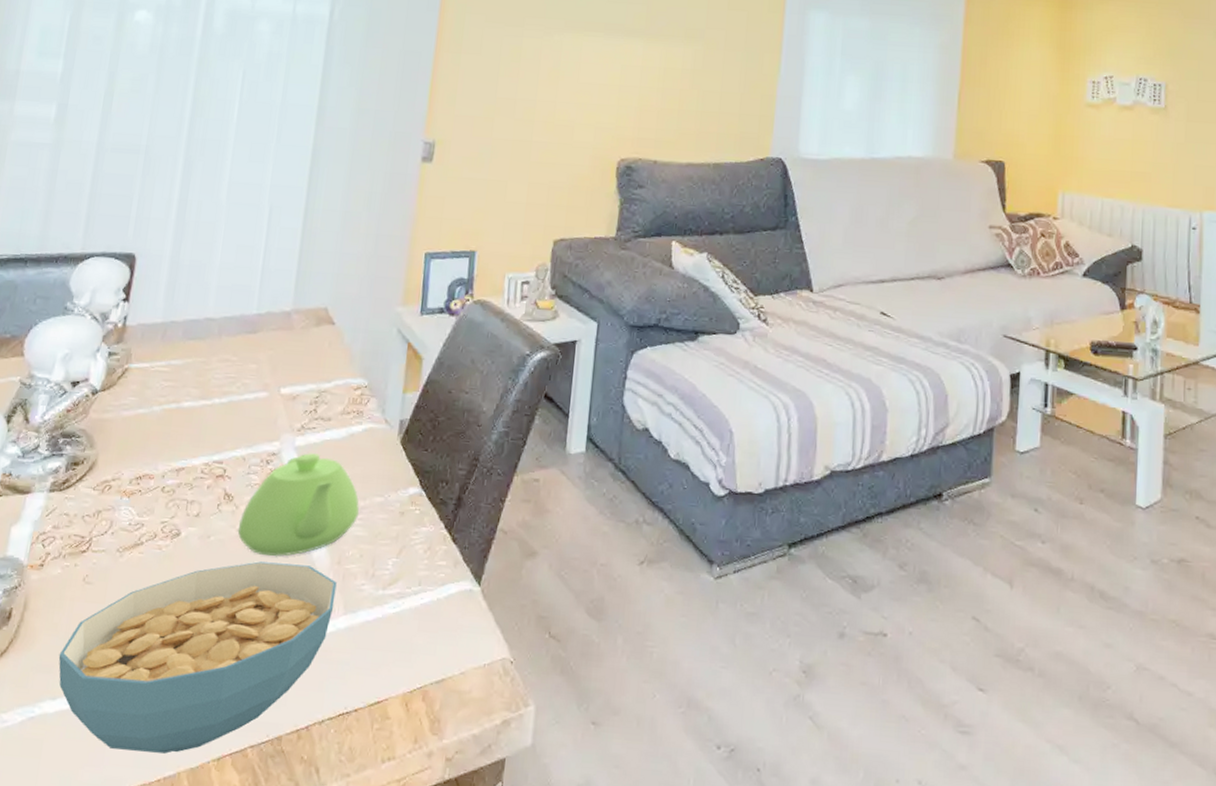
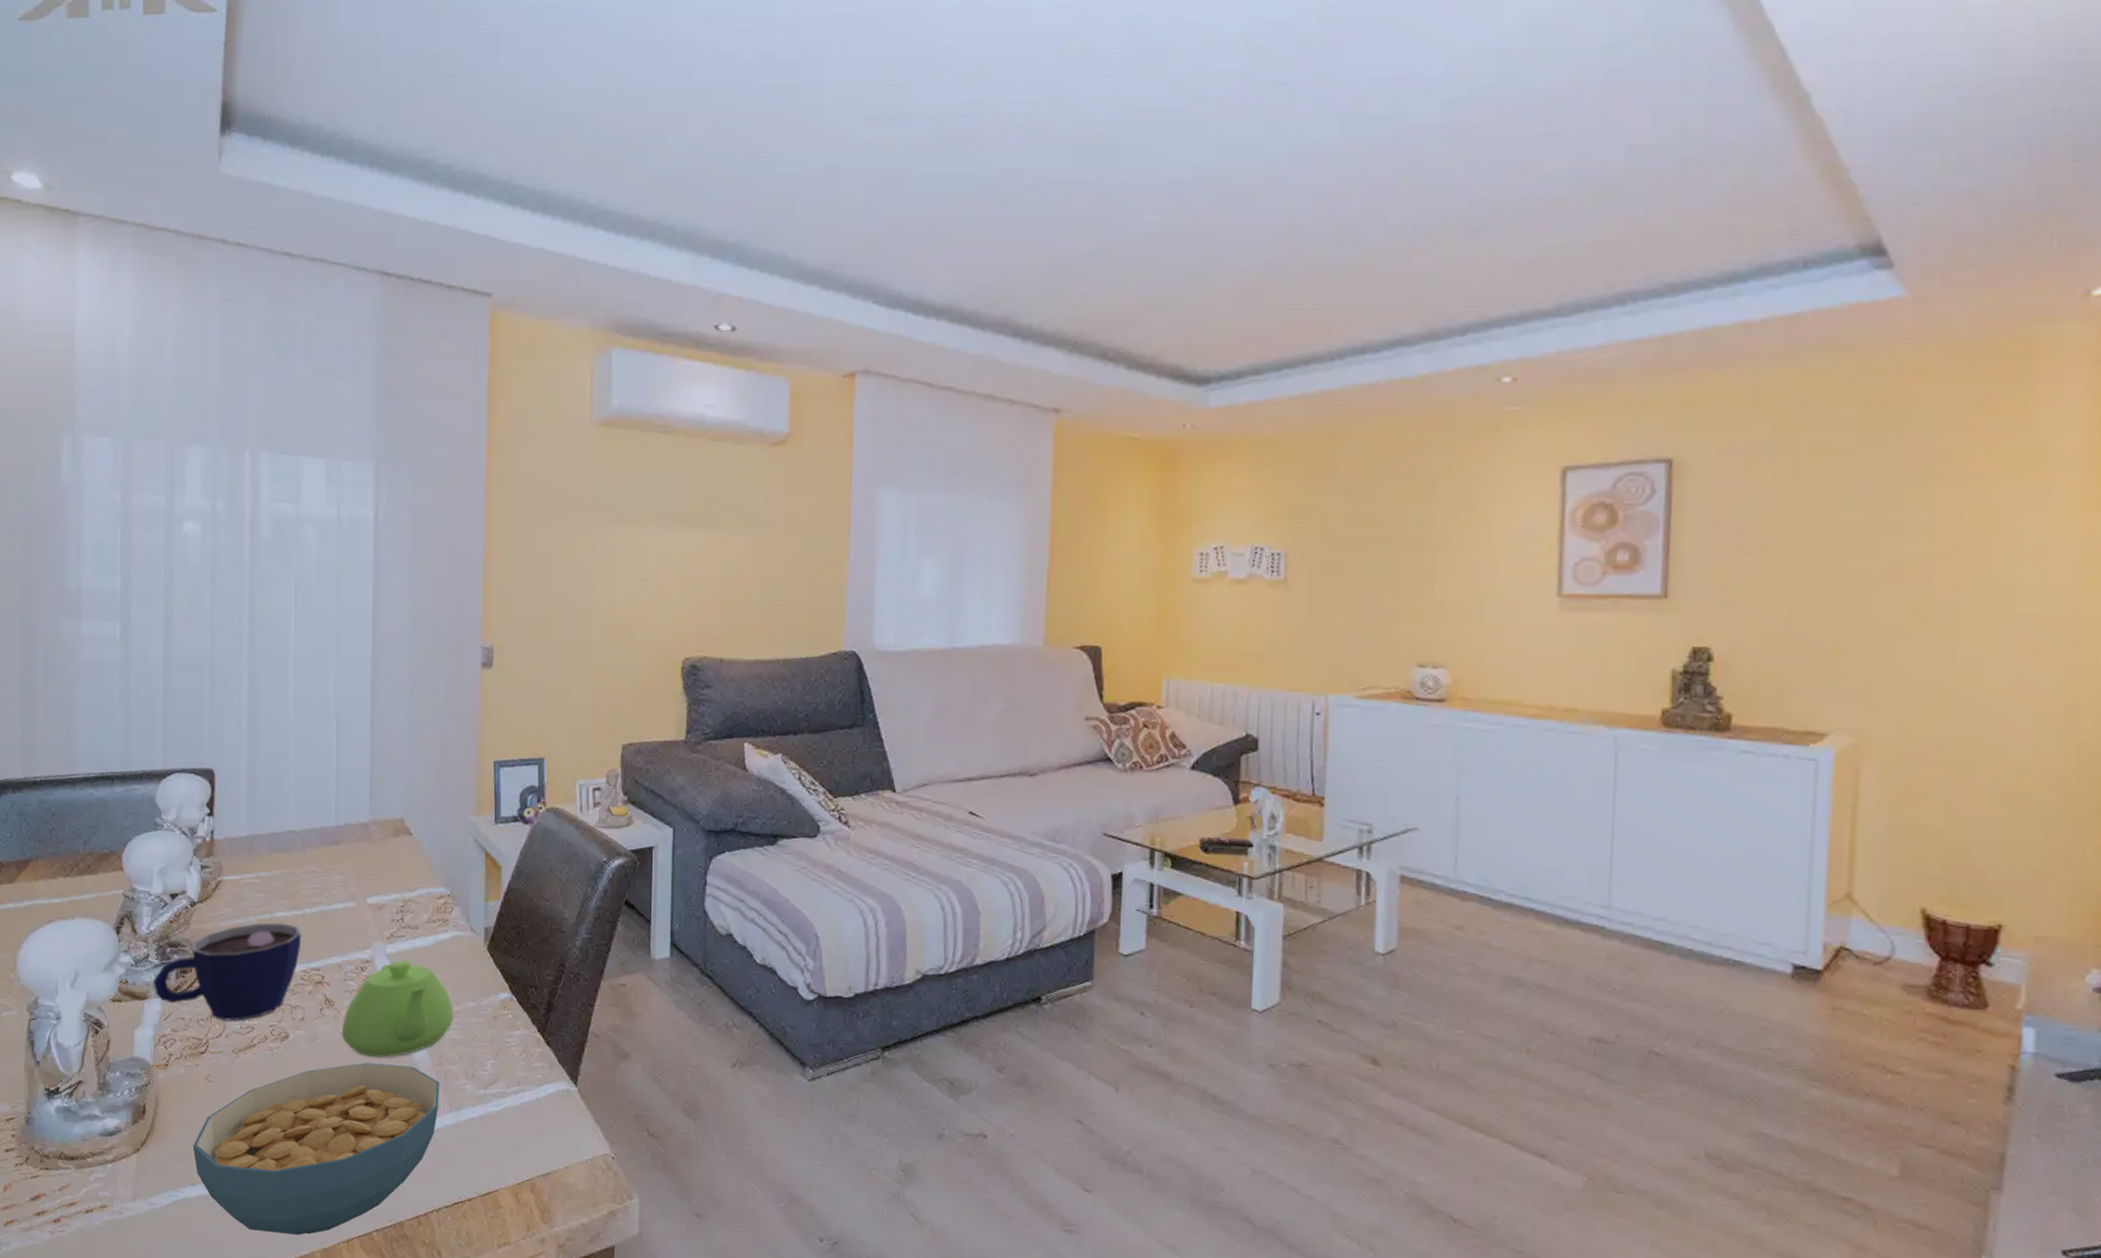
cup: none [39,412,208,518] -> present [153,922,302,1022]

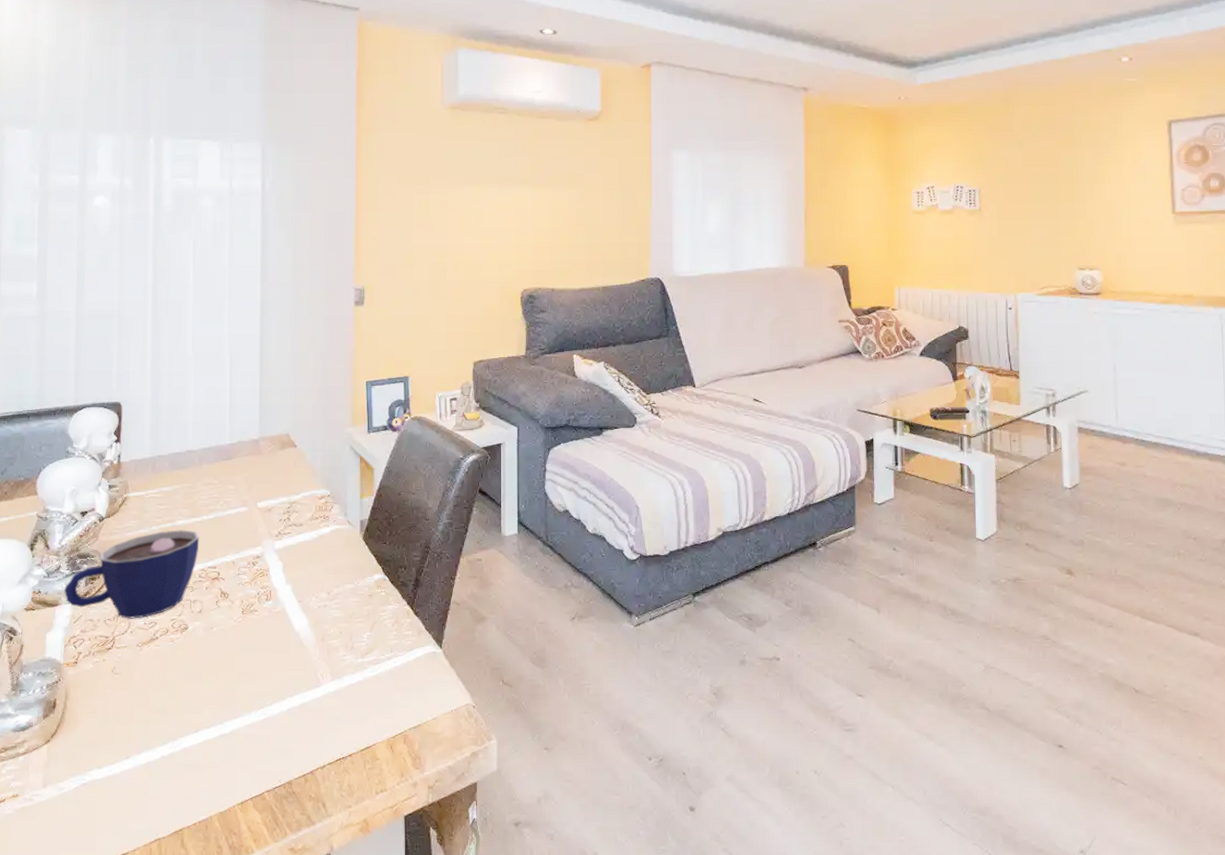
cereal bowl: present [193,1062,440,1235] -> none [99,644,323,802]
teapot: present [341,960,453,1059] -> none [235,554,334,640]

